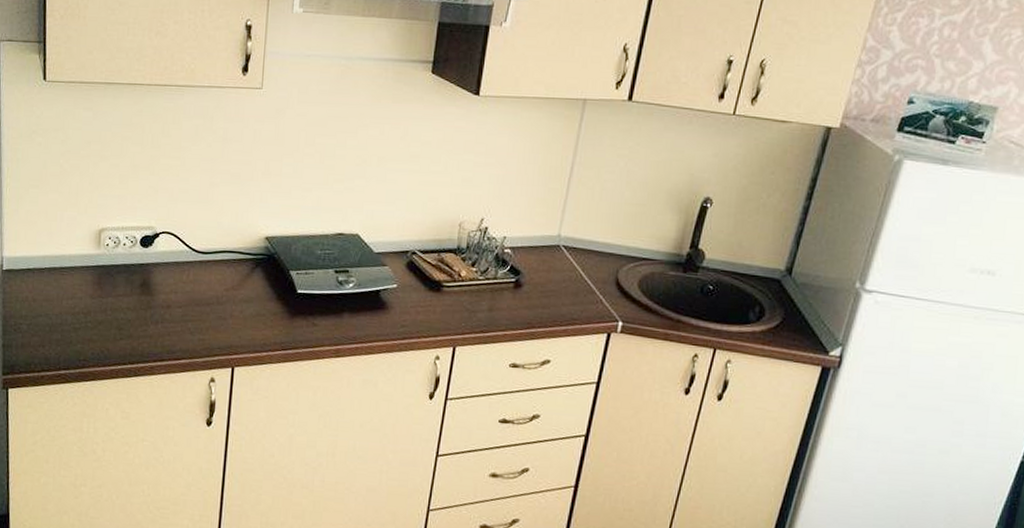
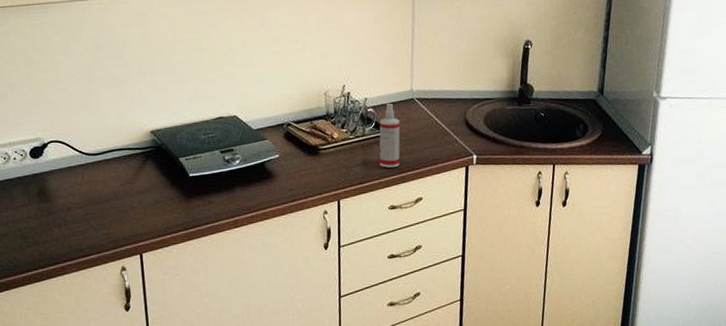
spray bottle: none [507,246,539,320] -> present [379,103,400,168]

